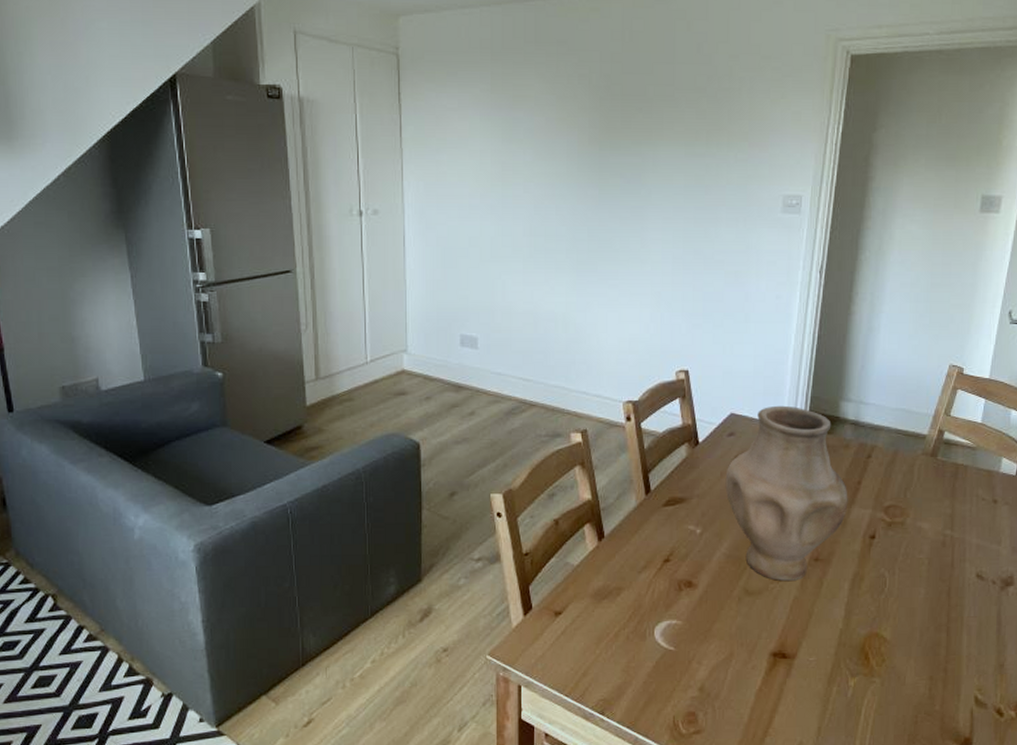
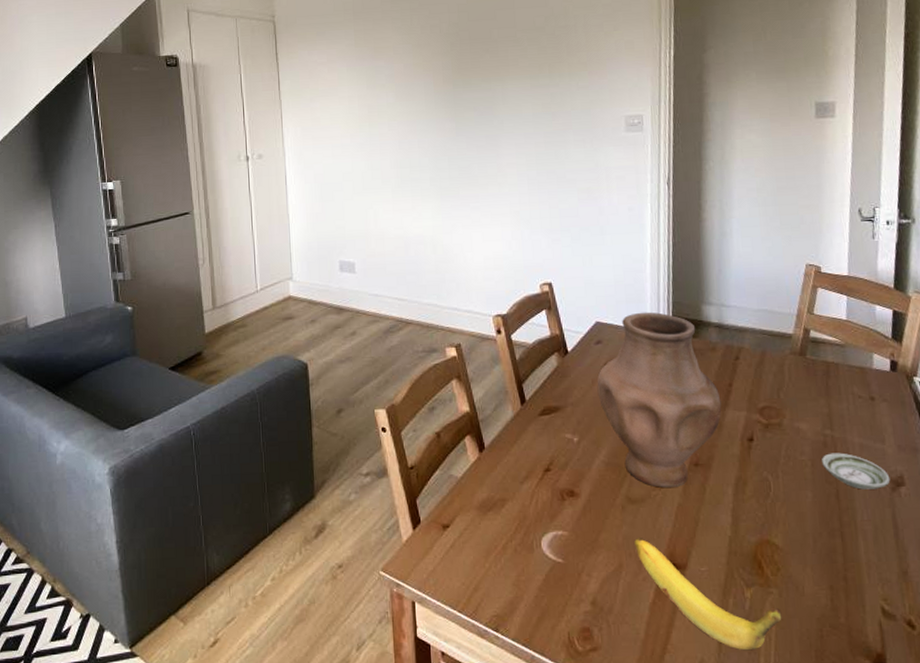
banana: none [747,628,881,735] -> present [634,538,782,651]
saucer: none [938,552,1001,588] -> present [822,452,891,490]

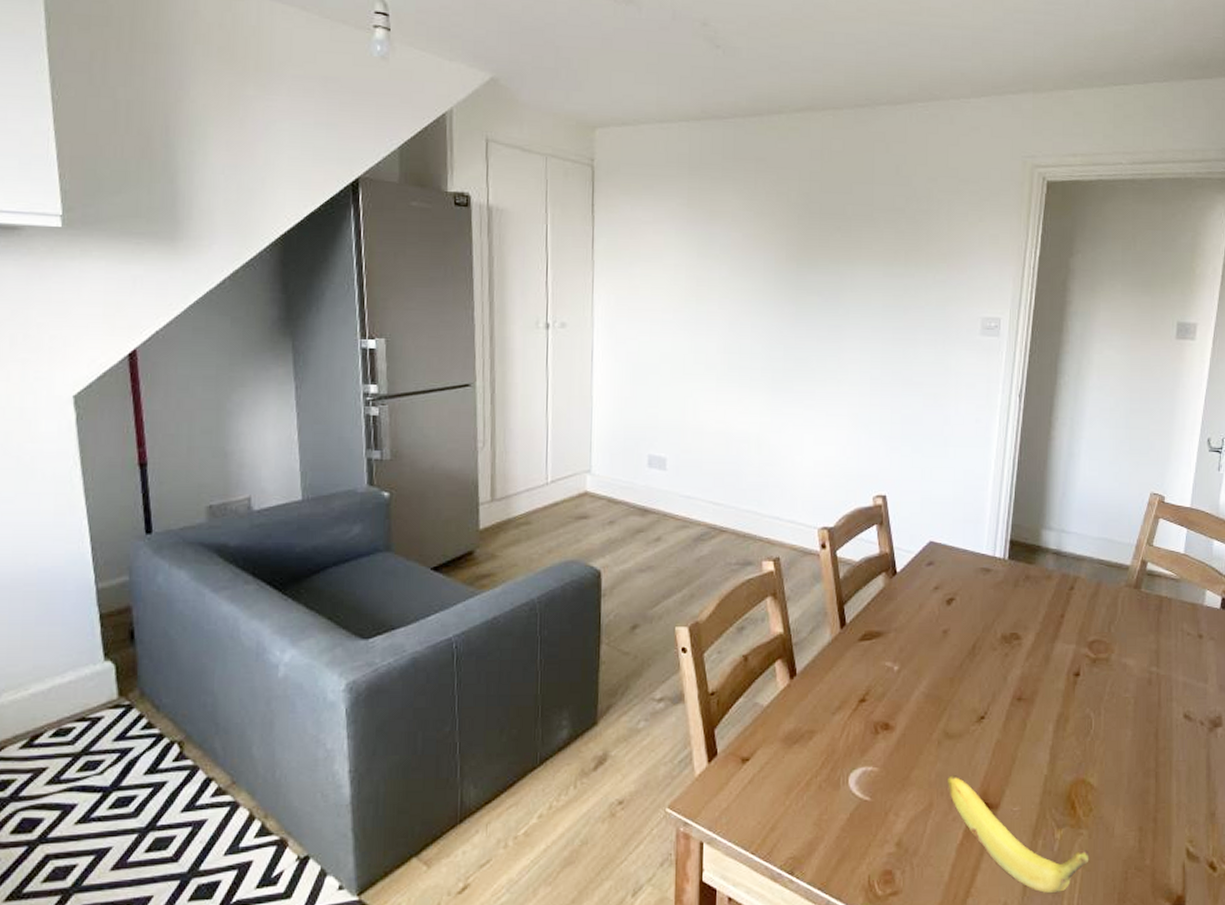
vase: present [597,312,722,488] -> none [924,533,1051,722]
saucer: present [822,452,891,490] -> none [1145,691,1209,729]

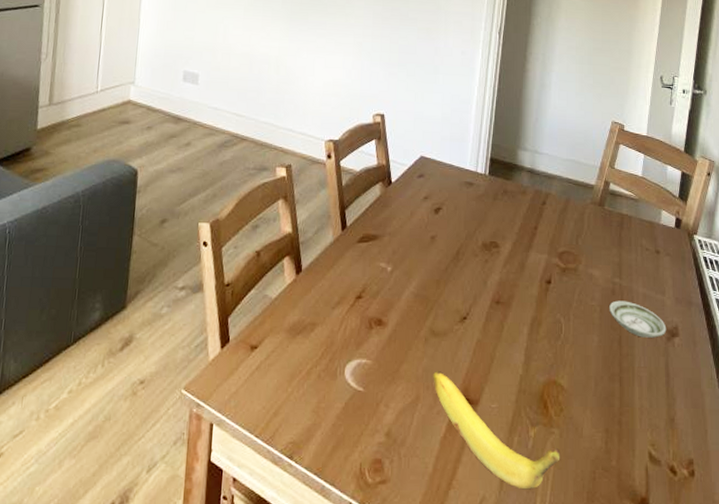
saucer: none [1145,691,1209,729] -> present [609,300,667,338]

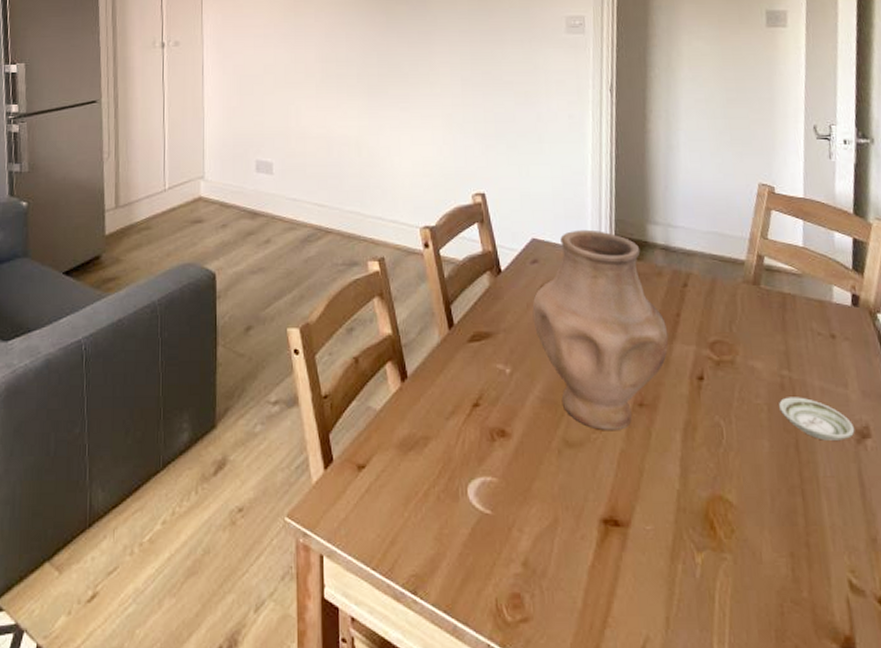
vase: none [415,151,526,323] -> present [532,229,669,430]
banana: present [433,371,561,490] -> none [572,488,738,628]

